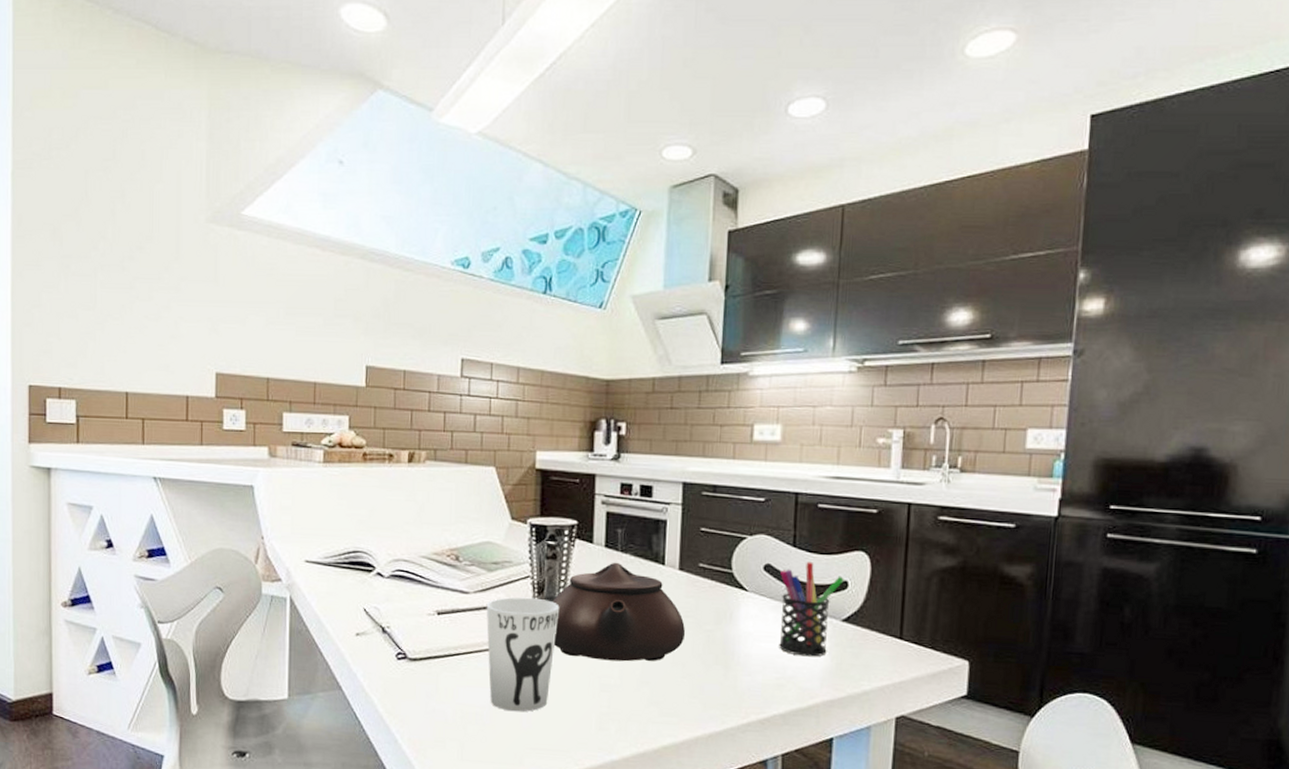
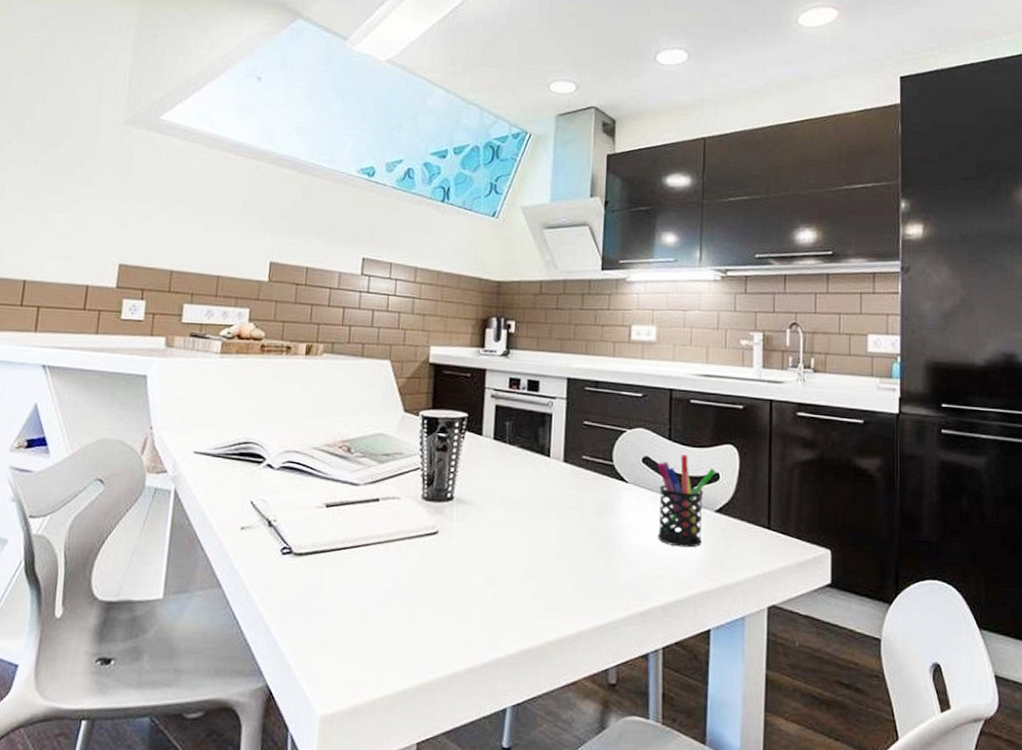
cup: present [486,597,560,712] -> none [375,489,449,609]
teapot: present [552,562,686,662] -> none [441,454,570,554]

